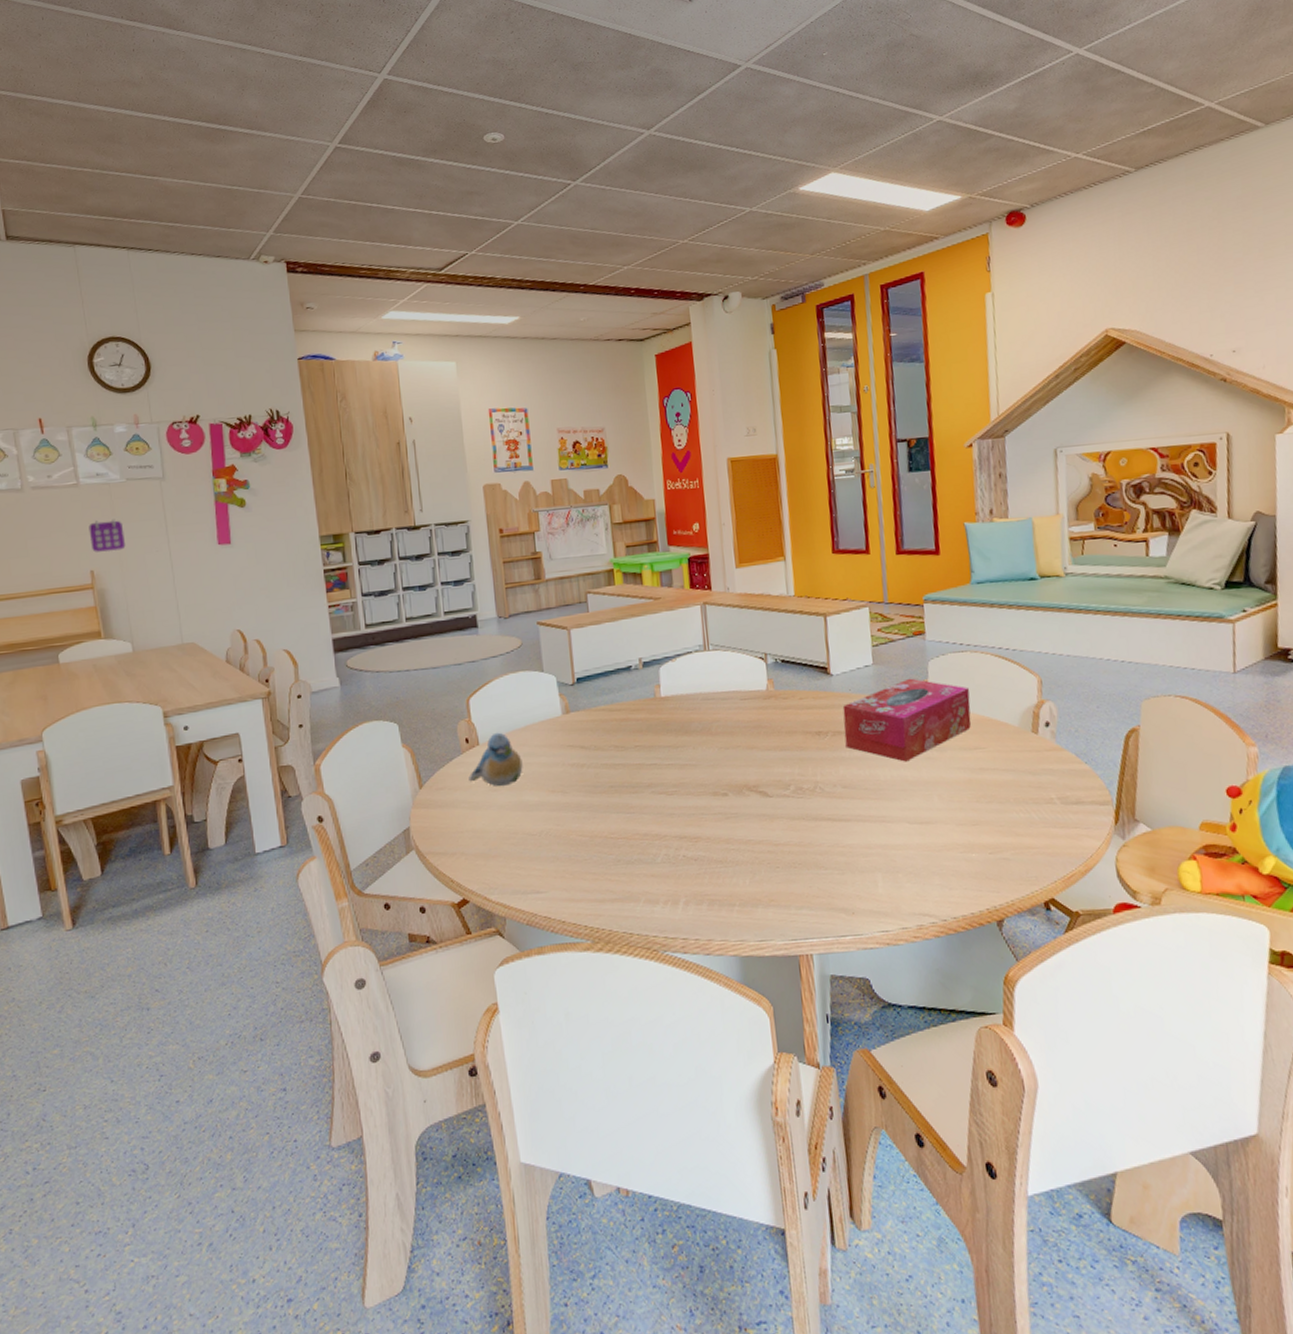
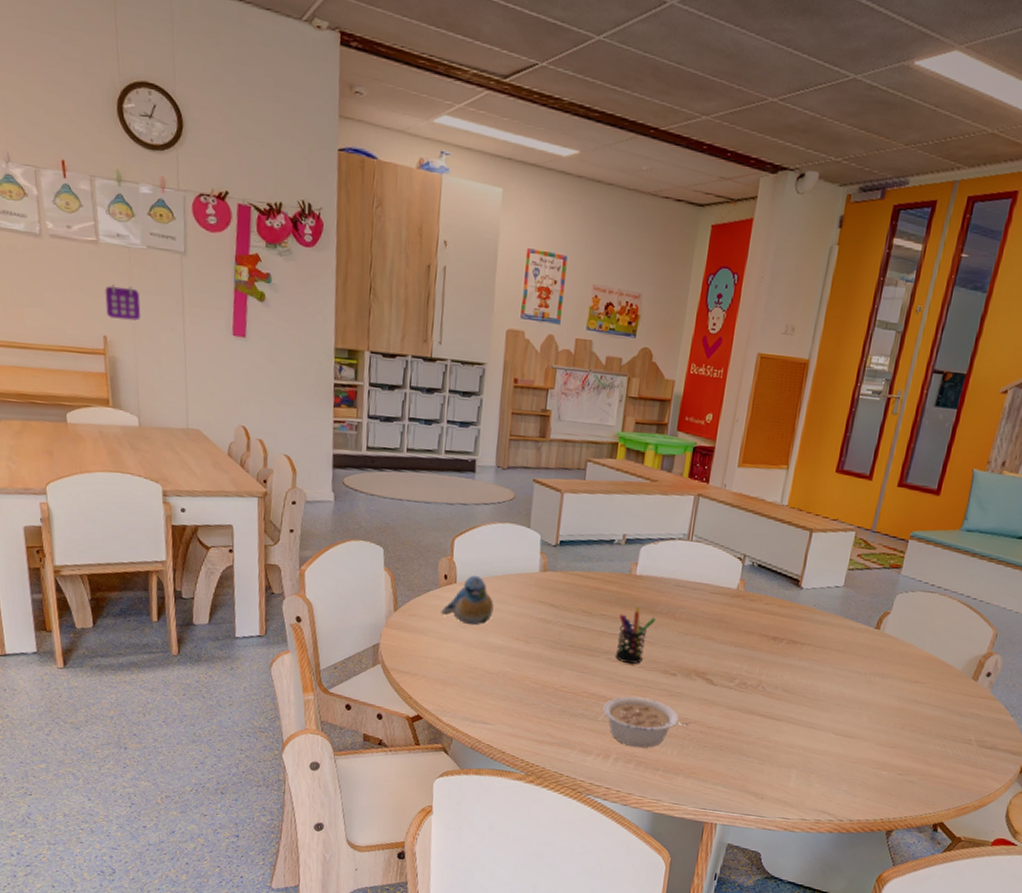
pen holder: none [654,730,693,793] -> present [615,607,656,664]
legume: none [658,826,756,884] -> present [602,696,691,748]
tissue box: present [842,678,972,762] -> none [796,606,928,681]

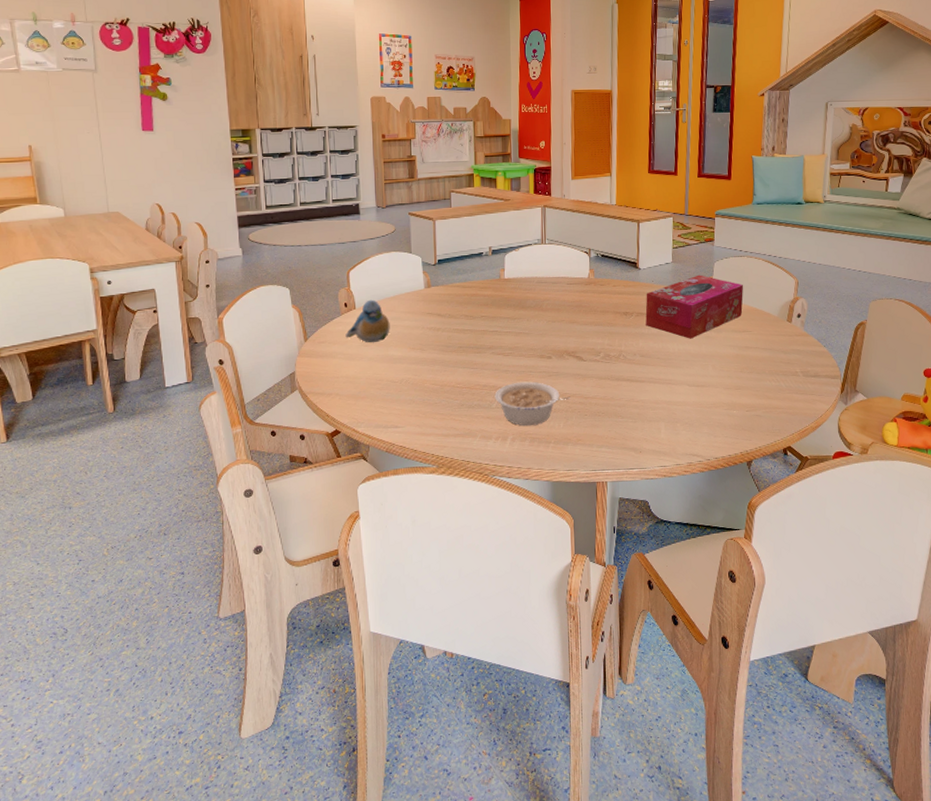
calendar: present [105,284,141,321] -> none [28,102,61,130]
pen holder: present [615,607,656,664] -> none [497,305,527,354]
tissue box: none [796,606,928,681] -> present [645,275,744,339]

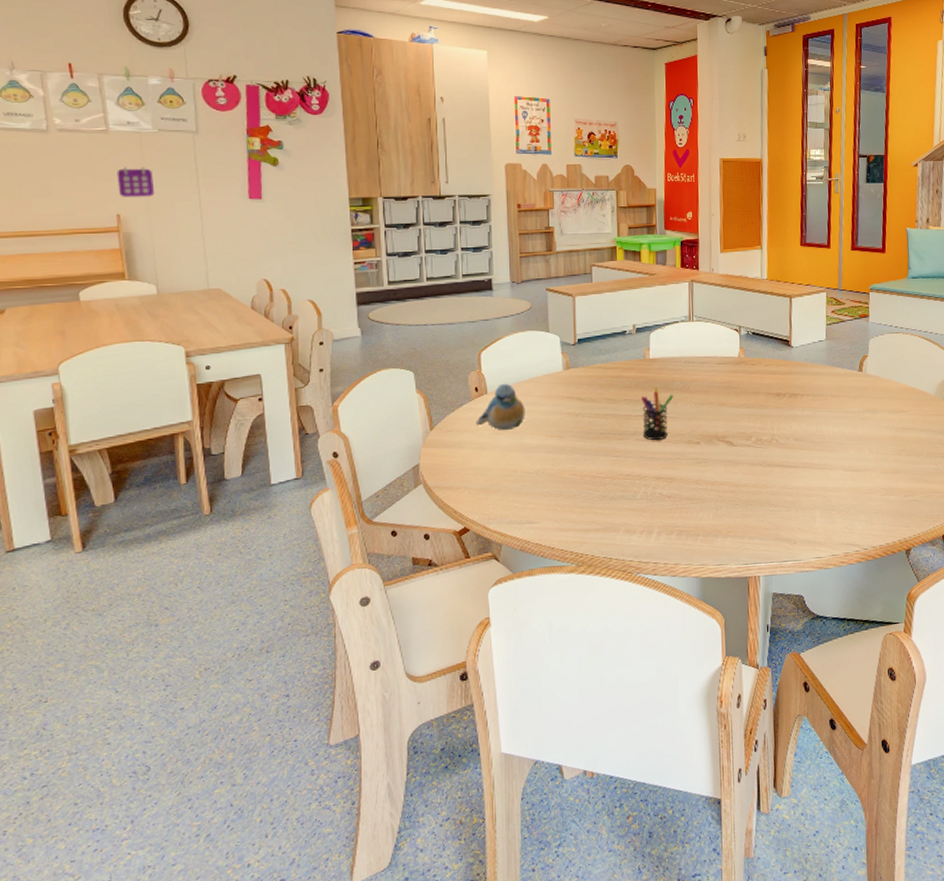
calendar: none [28,102,61,130] -> present [117,167,155,197]
legume: present [494,381,571,426] -> none [639,469,721,518]
pen holder: none [497,305,527,354] -> present [641,387,674,440]
tissue box: present [645,275,744,339] -> none [798,352,900,421]

